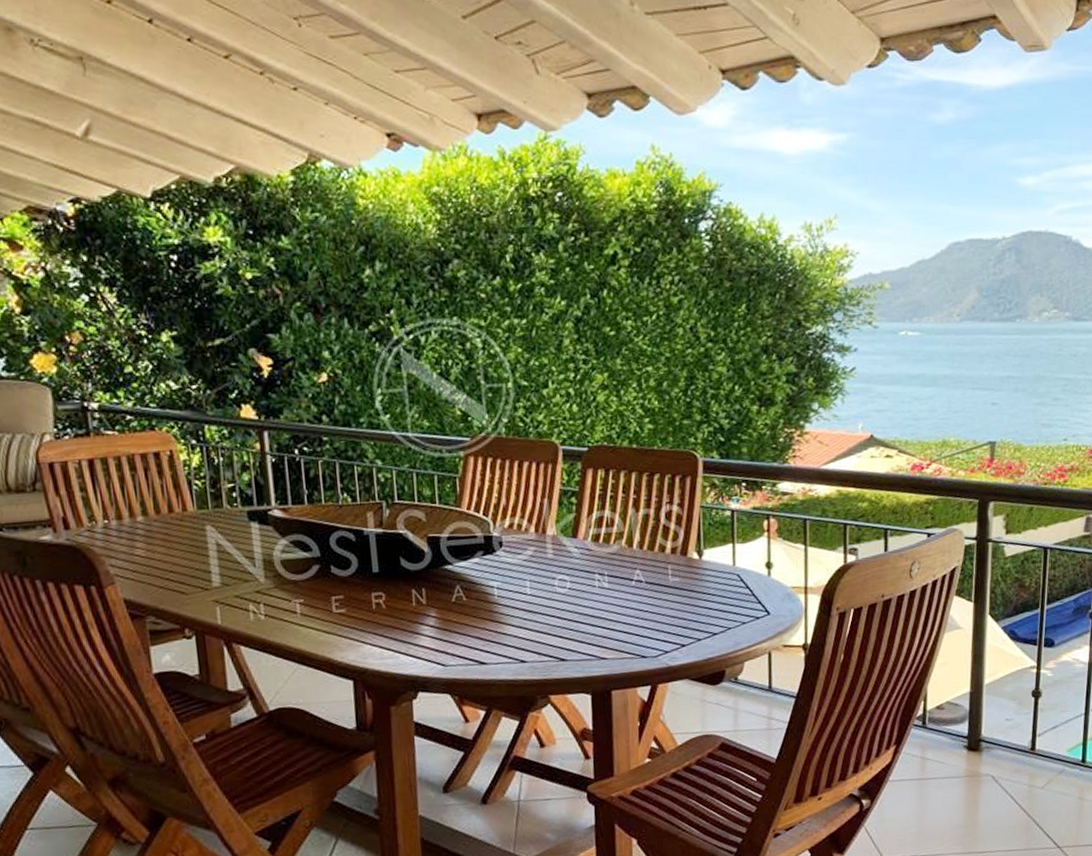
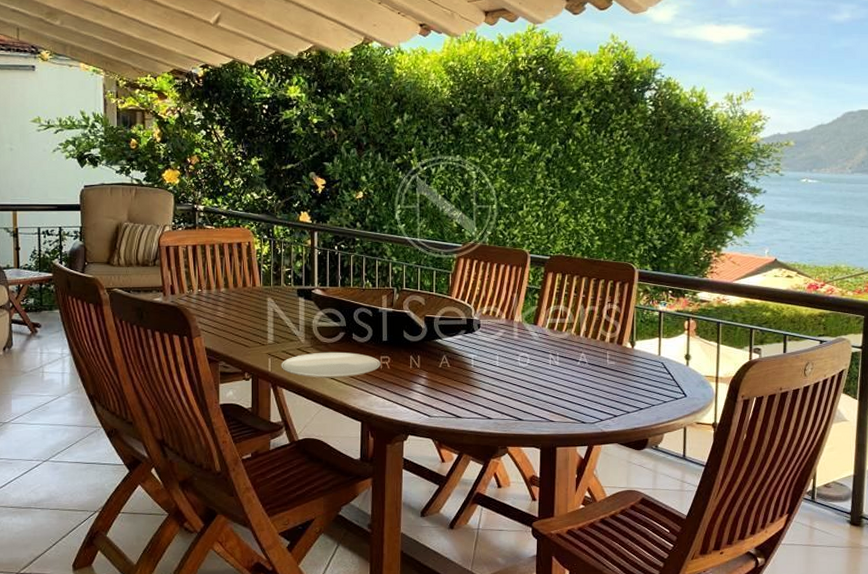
plate: none [234,591,373,629] -> present [281,352,381,378]

